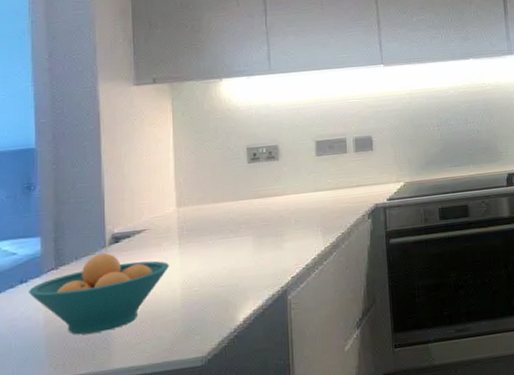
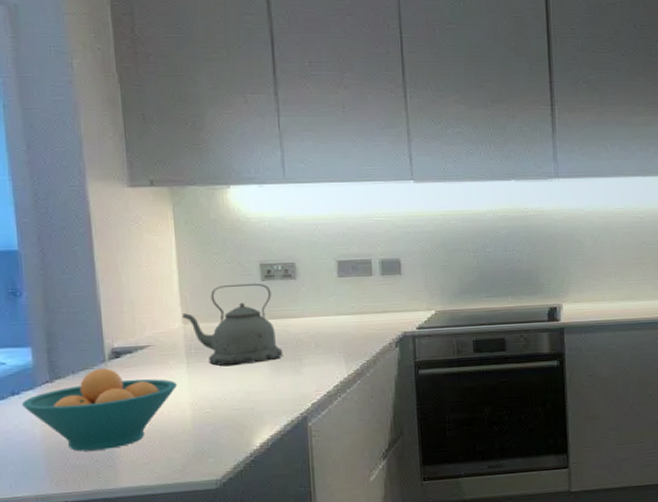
kettle: none [177,165,266,245] -> present [182,283,283,366]

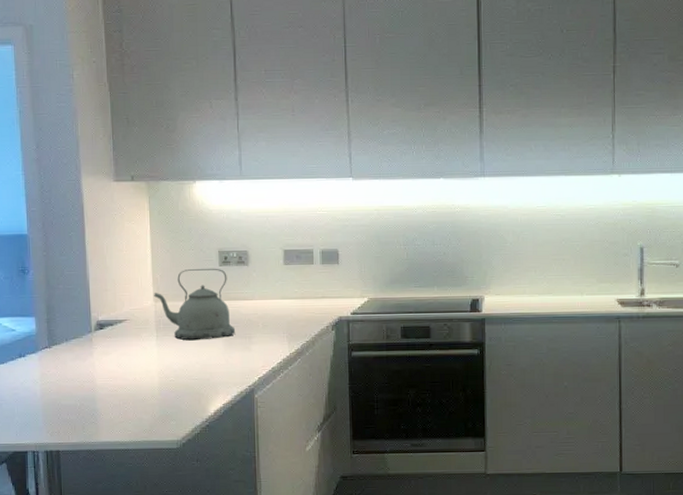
fruit bowl: present [22,368,178,452] -> none [27,338,149,408]

